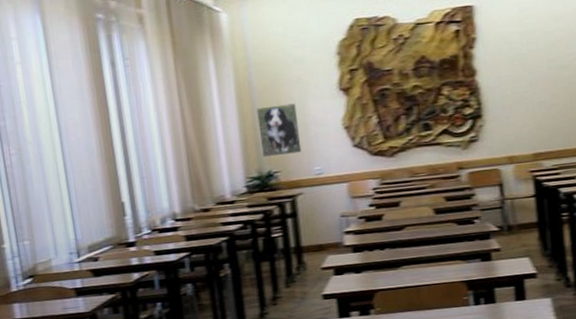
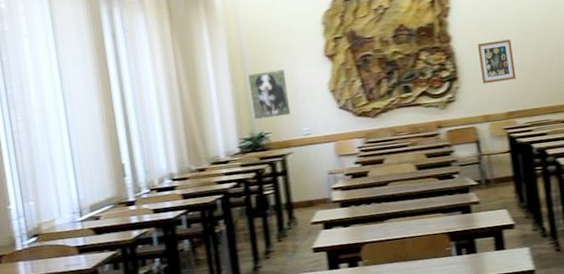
wall art: none [504,74,545,123] -> present [477,39,517,84]

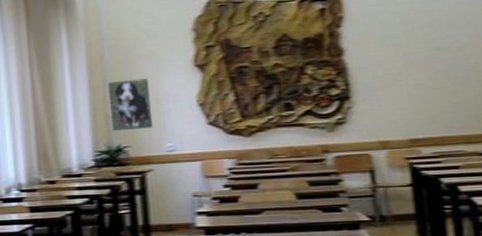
wall art: present [477,39,517,84] -> none [374,55,423,106]

